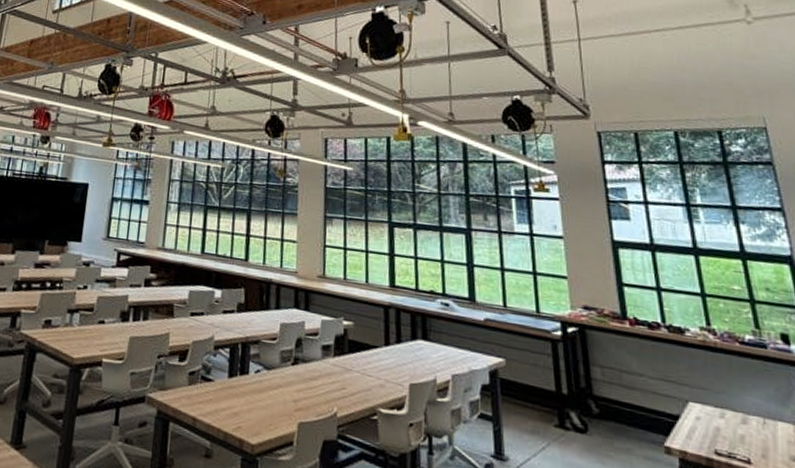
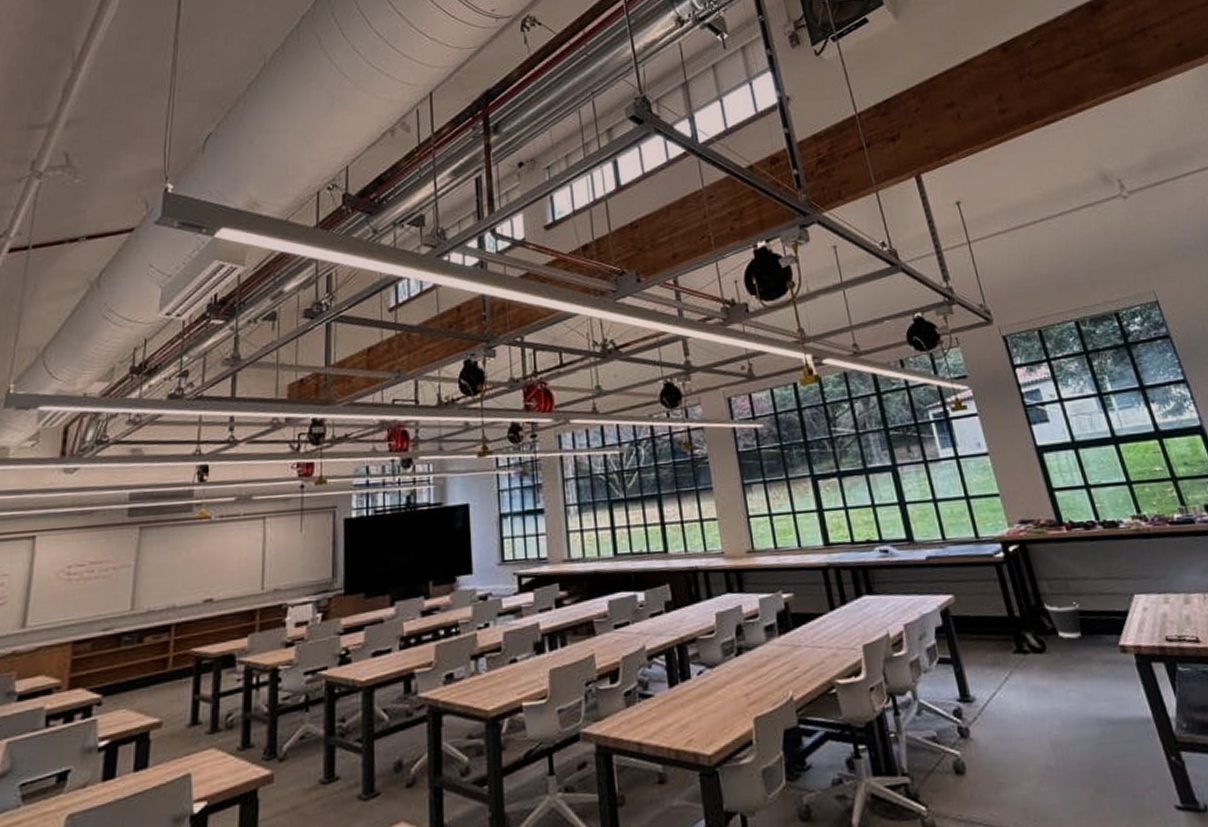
wastebasket: none [594,388,630,429] -> present [1045,602,1081,639]

